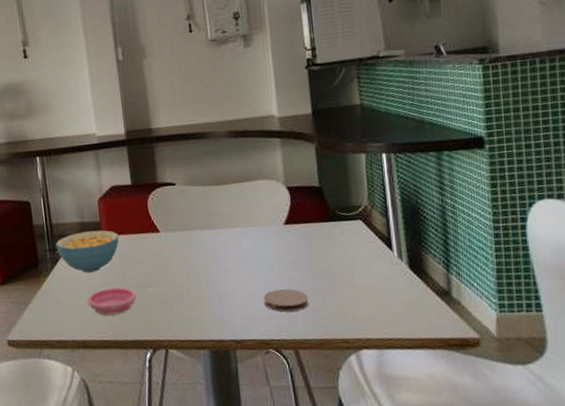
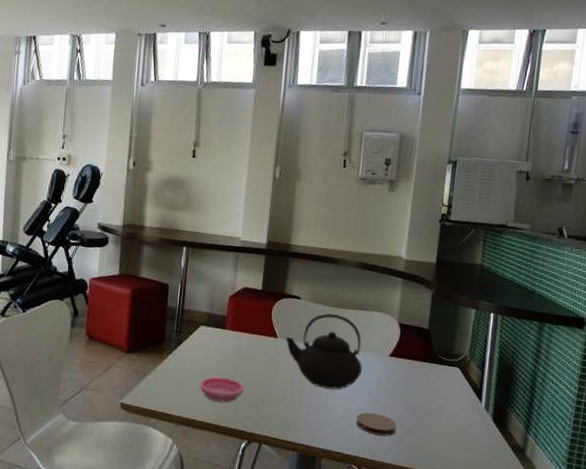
cereal bowl: present [55,230,119,273] -> none [182,322,241,360]
teapot: none [169,192,258,275] -> present [286,313,362,390]

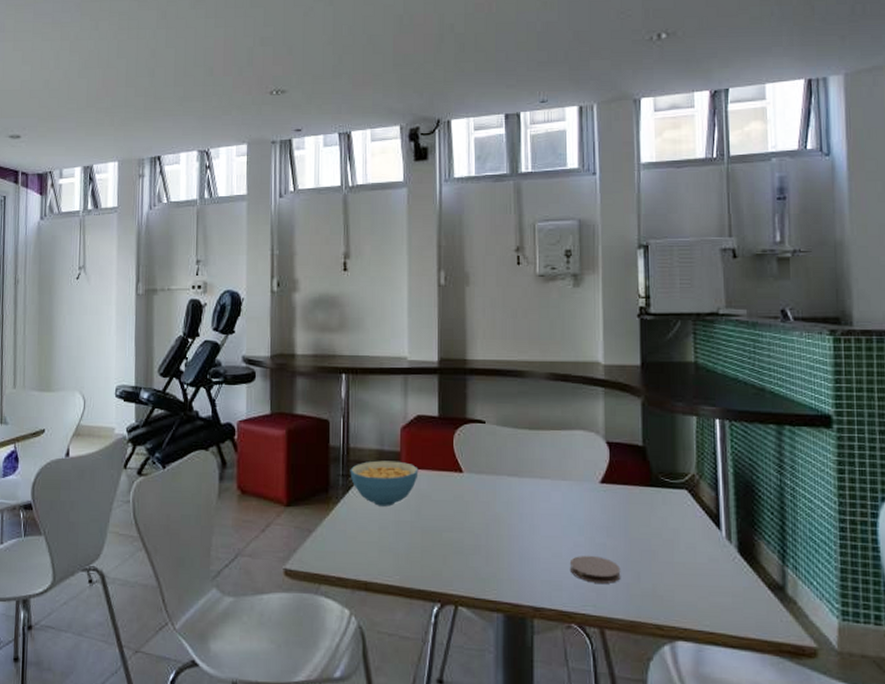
cereal bowl: none [182,322,241,360] -> present [350,460,419,506]
saucer: present [199,377,244,403] -> none [375,527,429,558]
teapot: present [286,313,362,390] -> none [473,438,569,530]

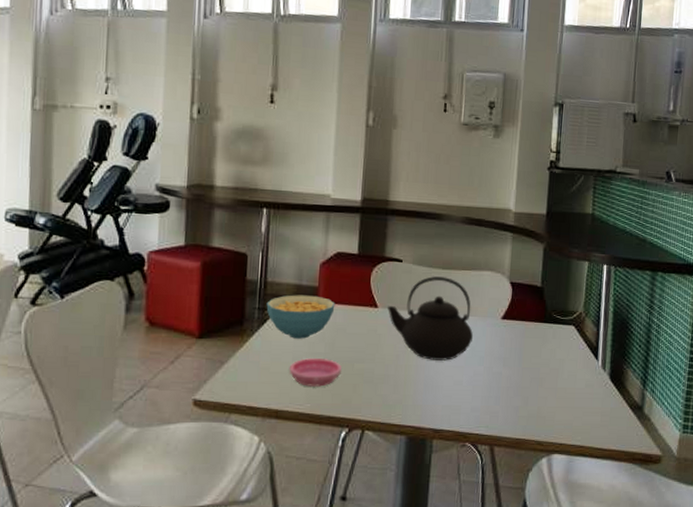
saucer: none [375,527,429,558] -> present [289,358,341,387]
teapot: none [473,438,569,530] -> present [388,276,473,361]
coaster: present [569,555,621,584] -> none [468,382,513,407]

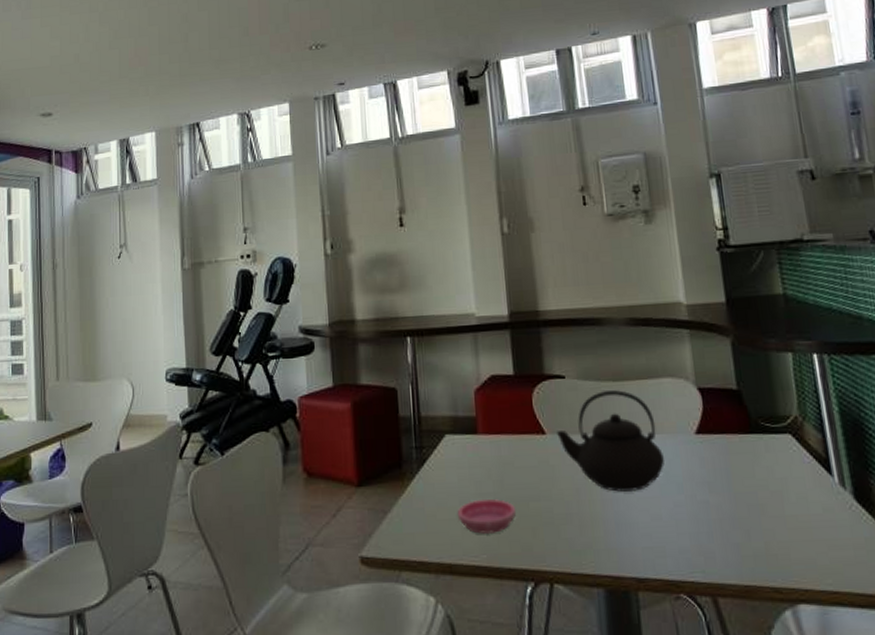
cereal bowl: present [266,295,335,339] -> none [423,427,498,479]

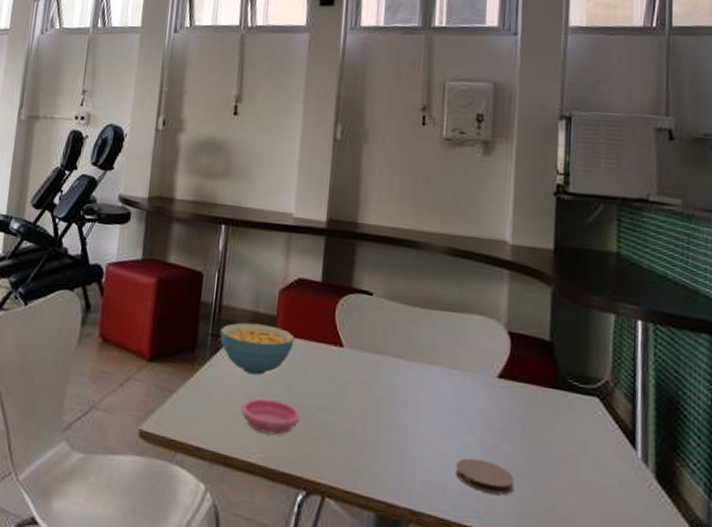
cereal bowl: none [423,427,498,479] -> present [220,322,295,375]
teapot: present [557,390,664,492] -> none [355,315,460,423]
coaster: none [671,515,729,546] -> present [455,458,515,495]

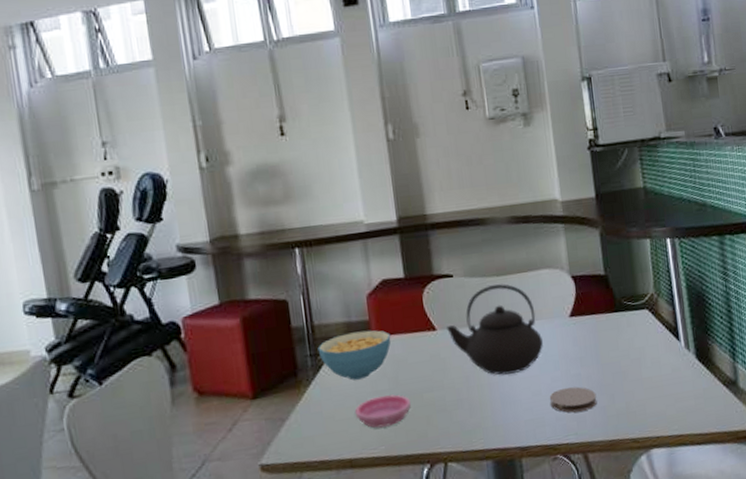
teapot: none [355,315,460,423] -> present [447,283,543,375]

